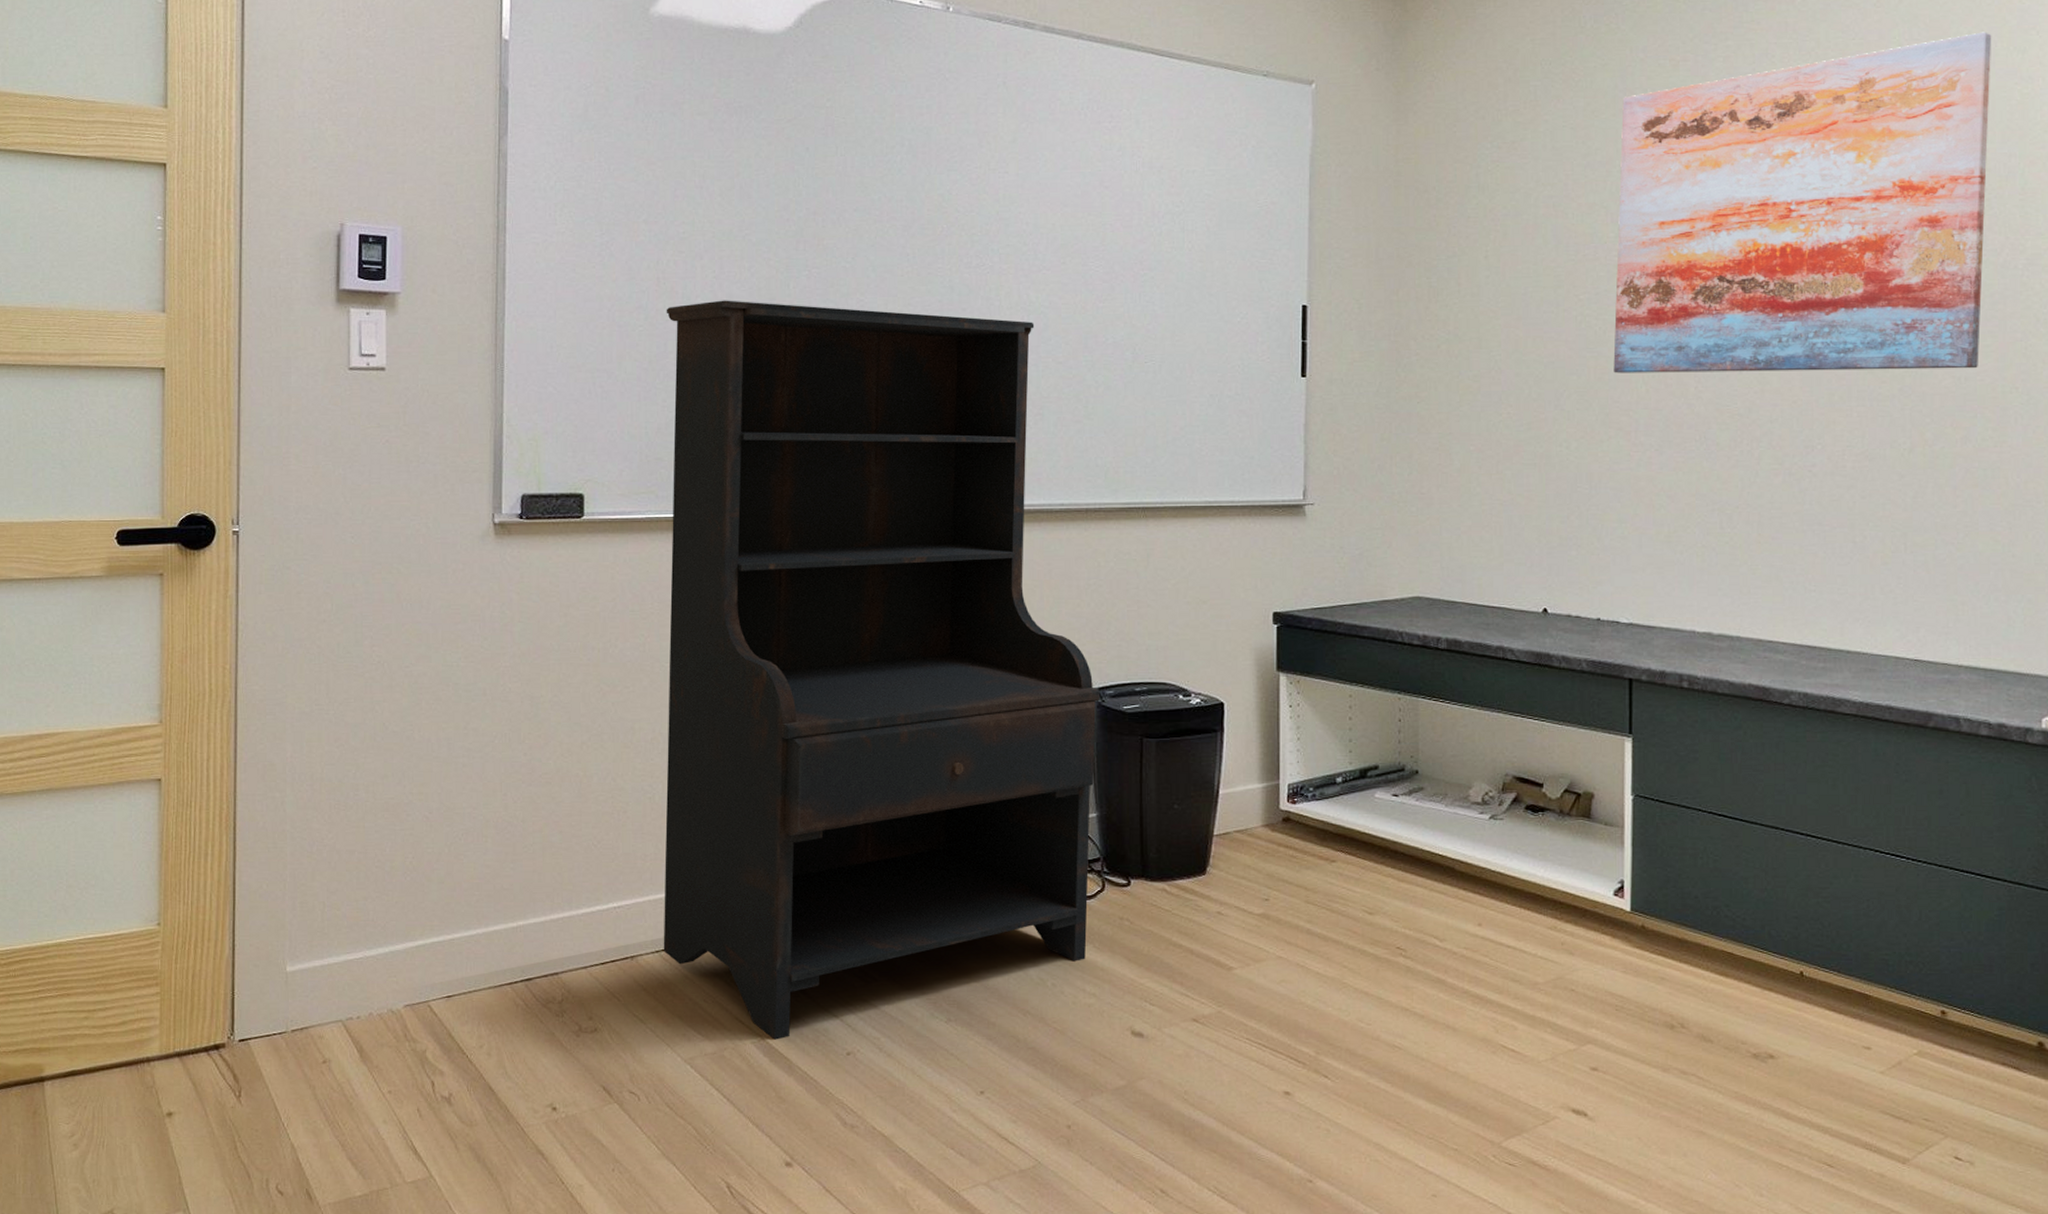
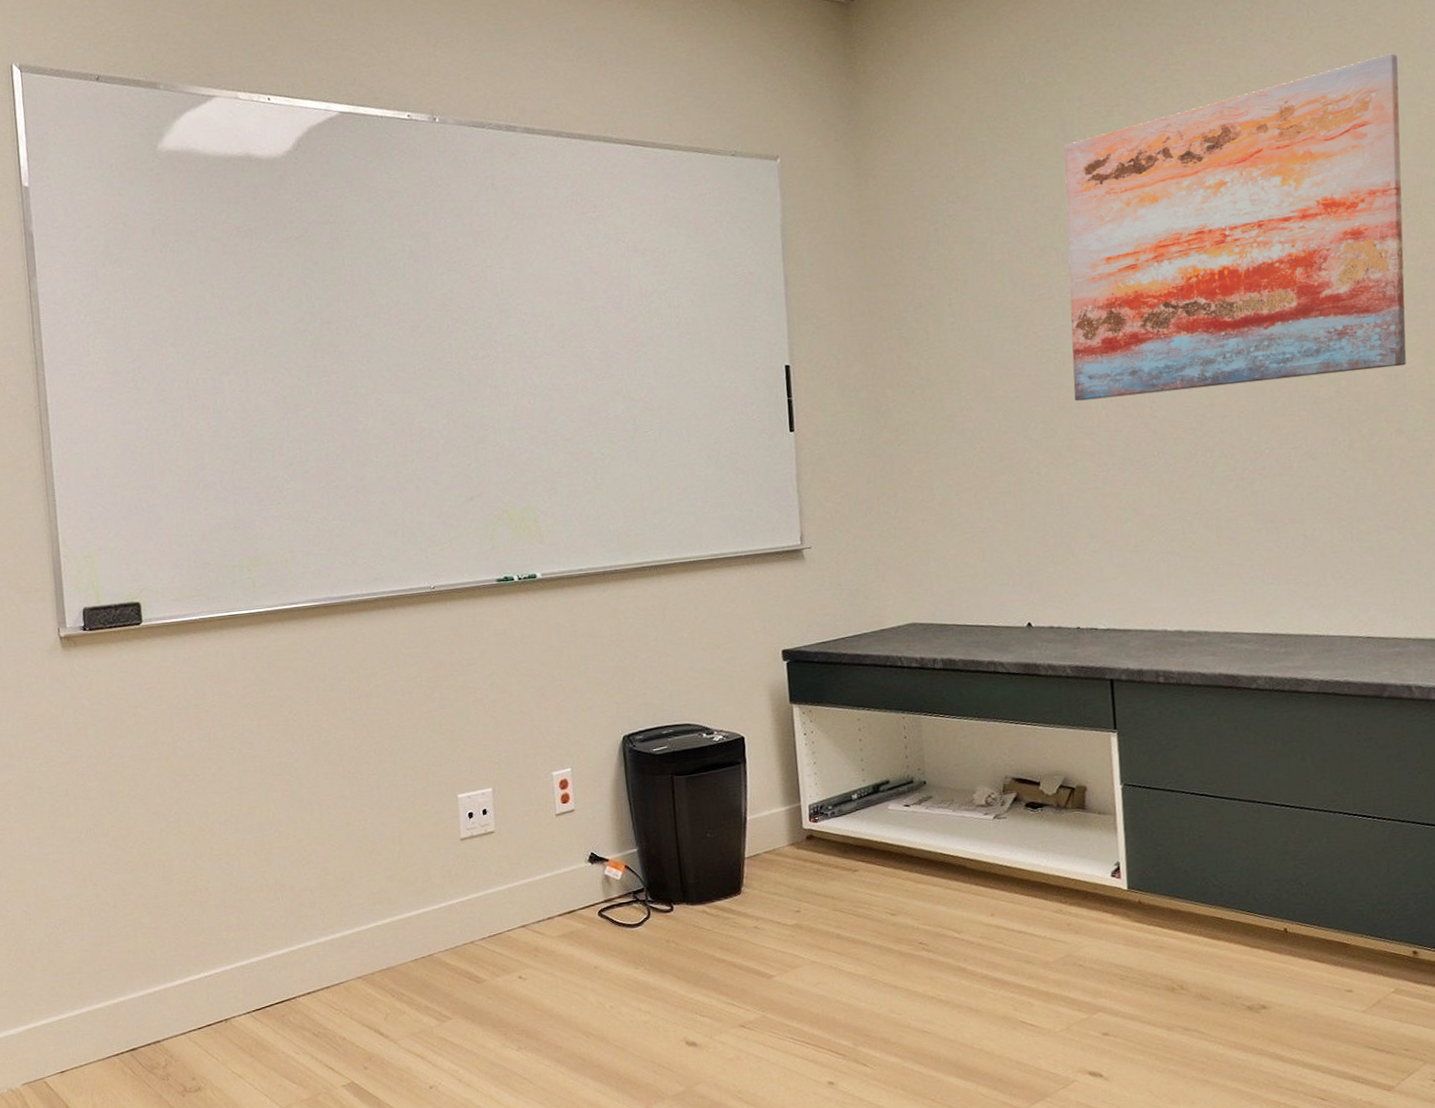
bookshelf: present [663,300,1101,1040] -> none [199,404,639,1082]

